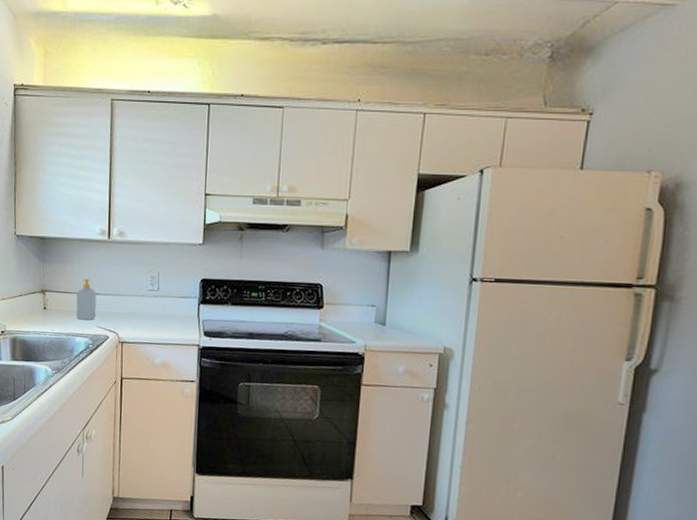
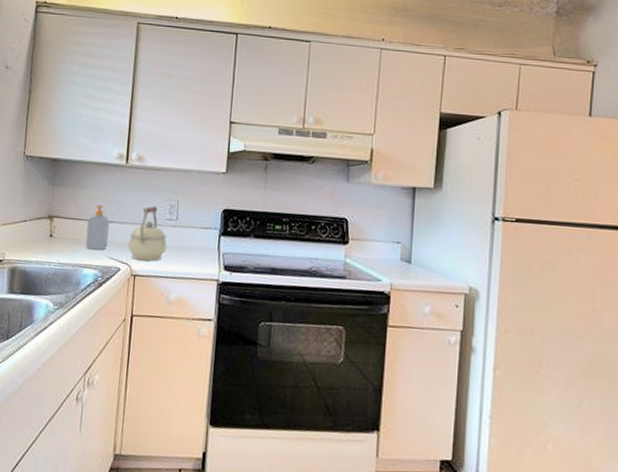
kettle: none [114,278,150,329] -> present [128,205,167,261]

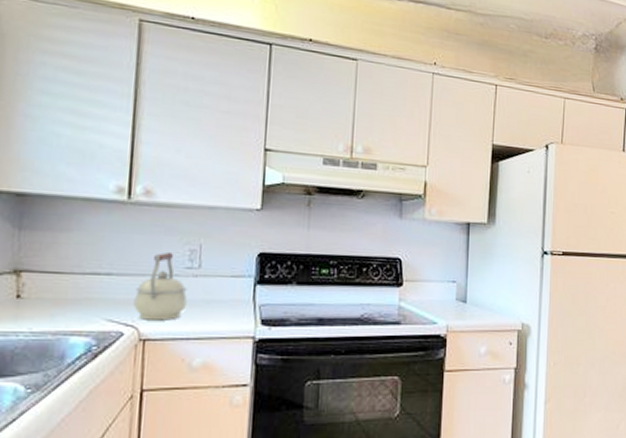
soap bottle: present [85,204,110,251] -> none [71,252,107,312]

